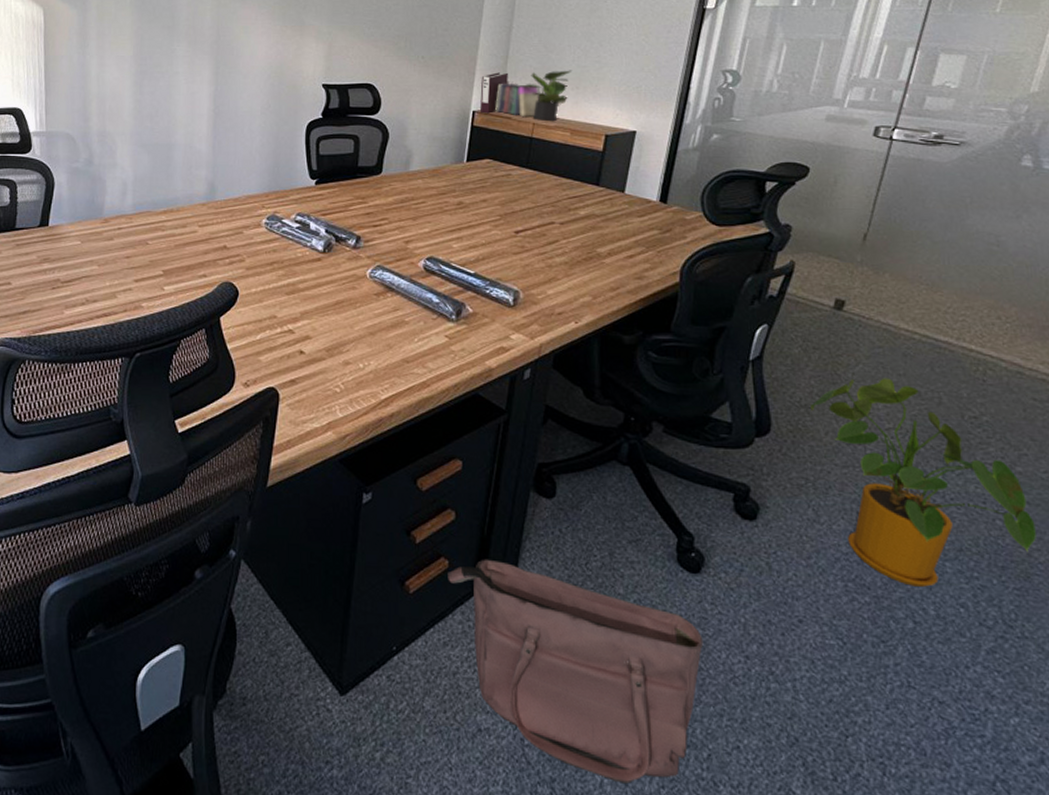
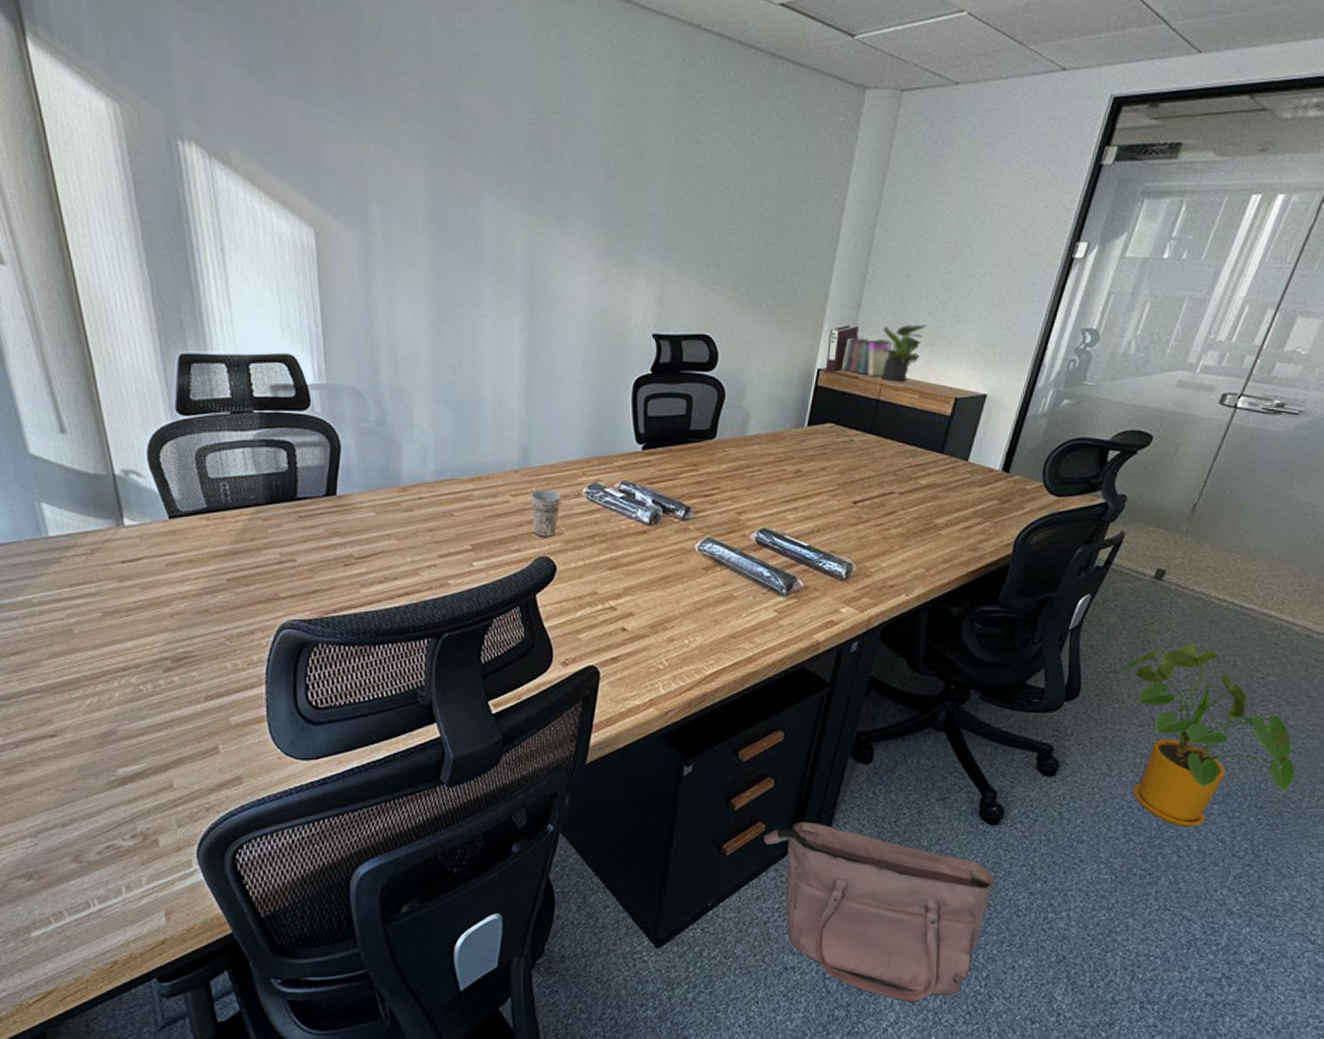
cup: none [216,221,243,264] -> present [531,490,562,537]

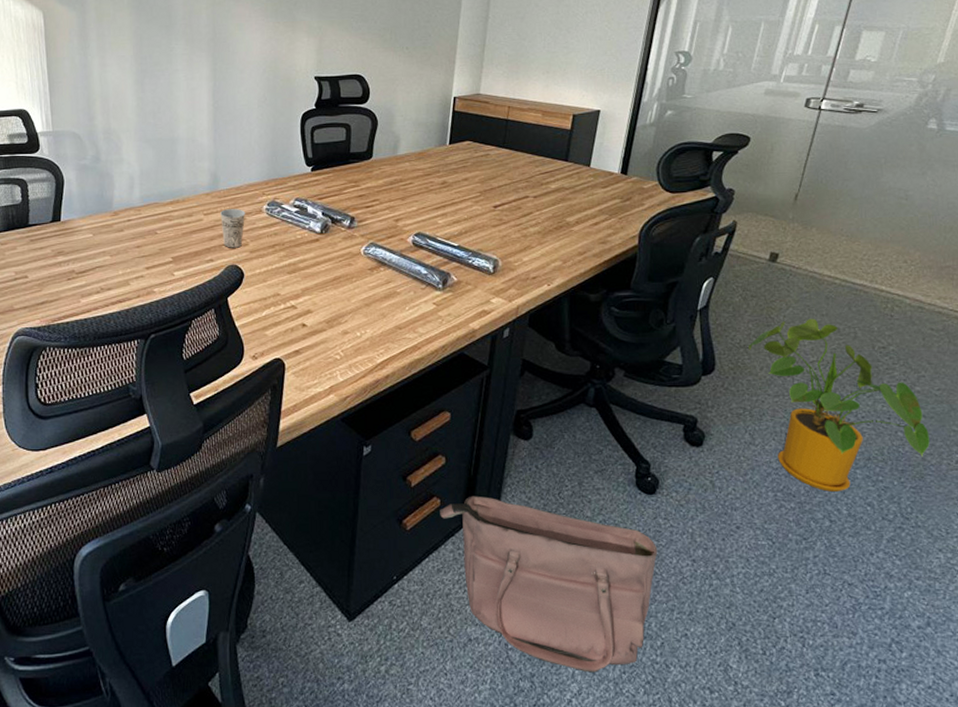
binder: present [826,325,859,372] -> none [460,60,485,99]
books: present [842,337,889,376] -> none [474,69,513,101]
potted plant: present [869,324,928,383] -> none [495,56,543,105]

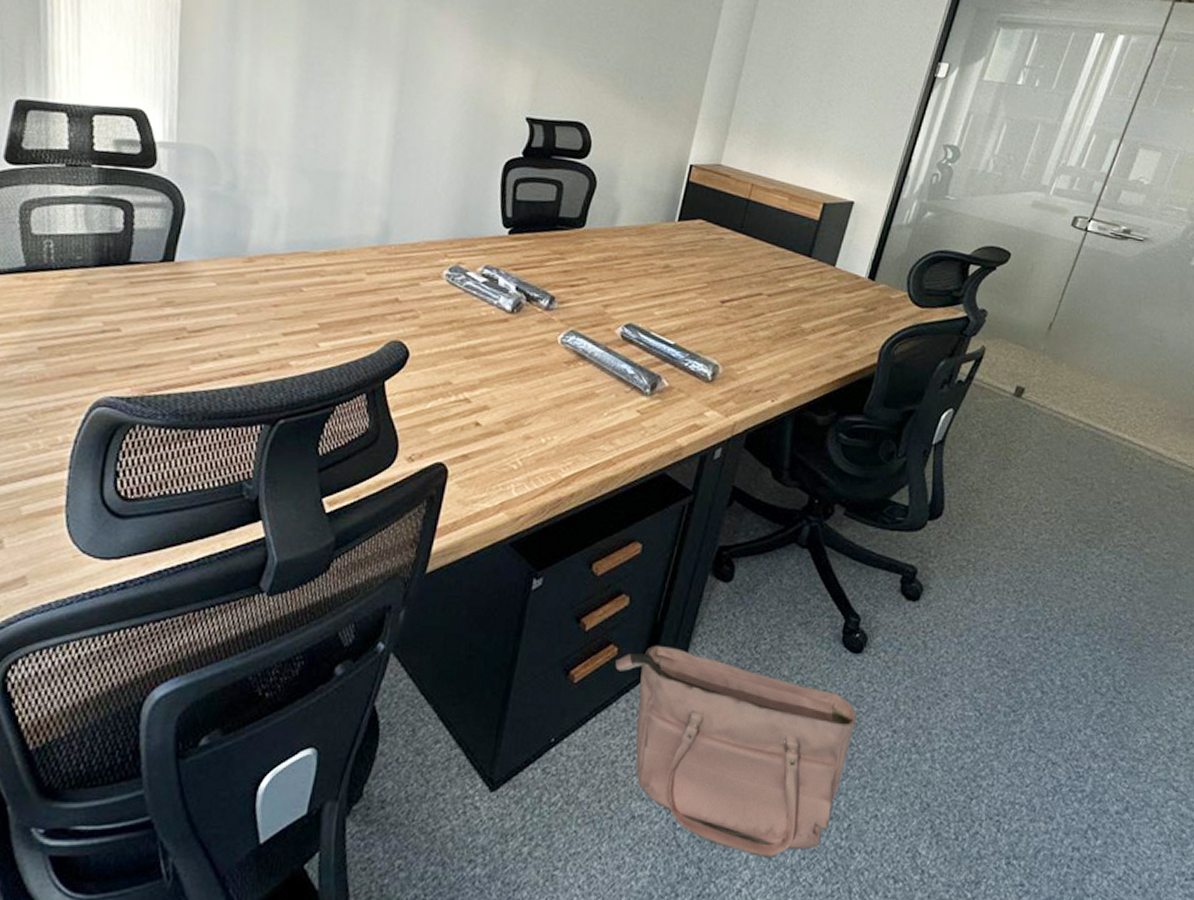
cup: present [220,209,246,248] -> none [386,270,421,320]
house plant: present [748,318,930,492] -> none [981,464,1152,660]

